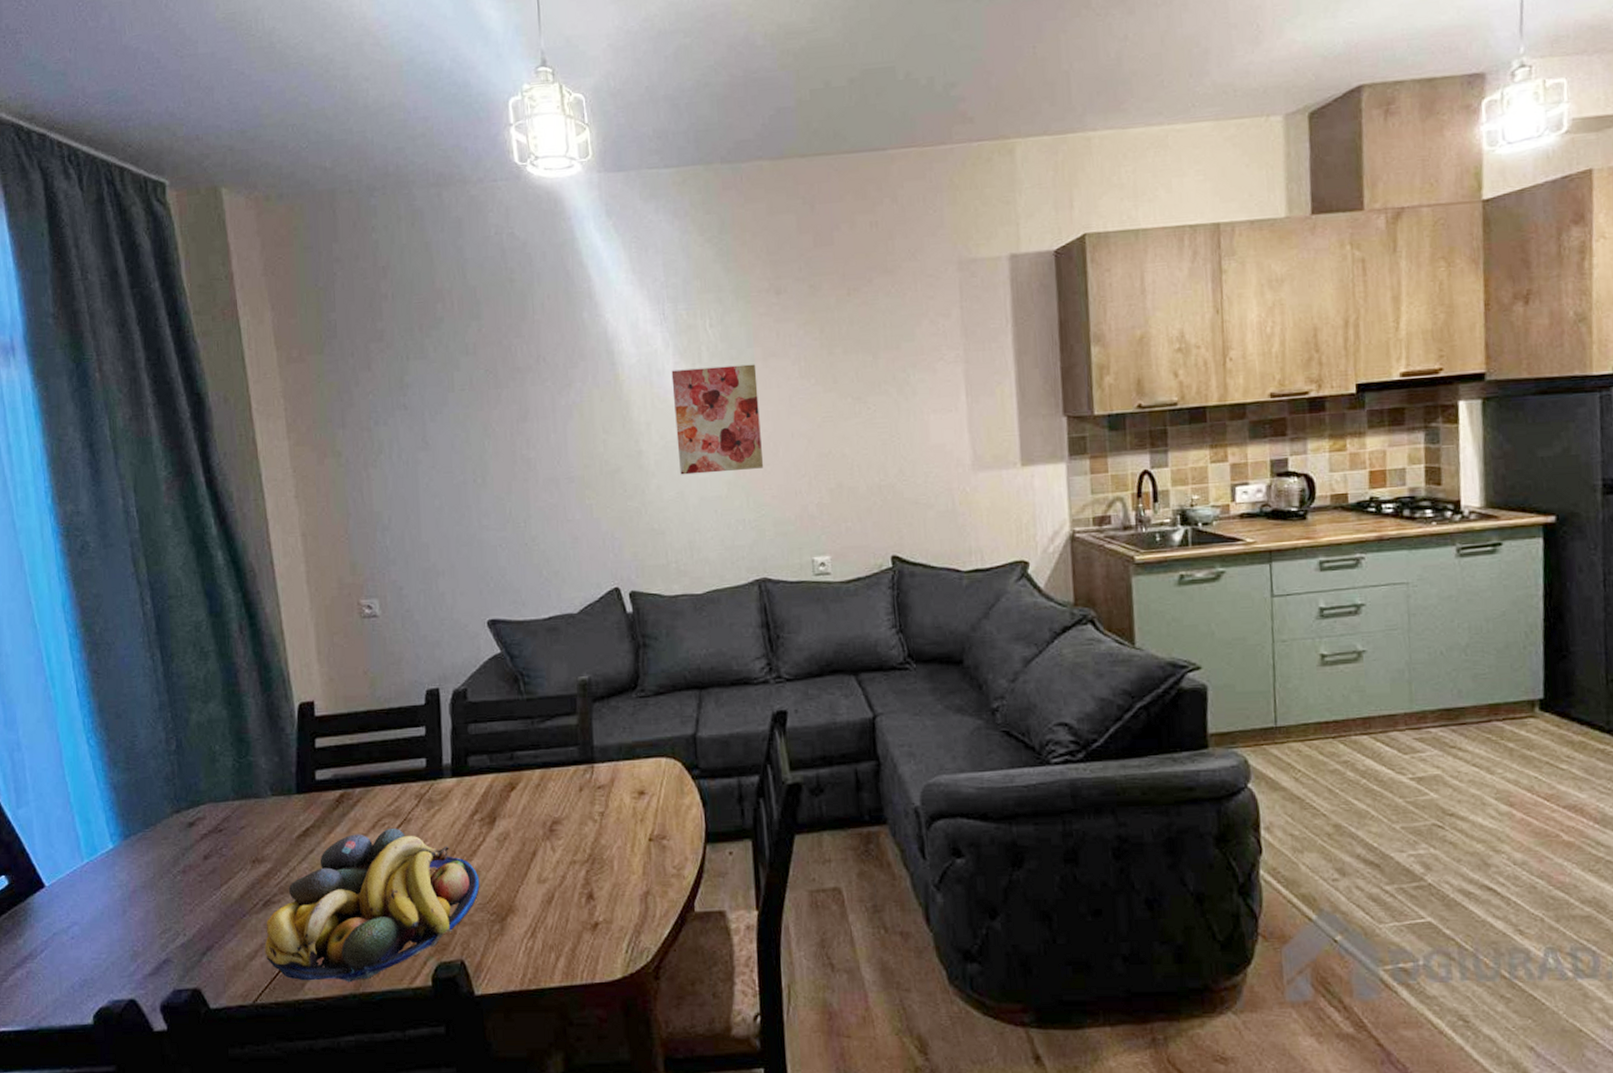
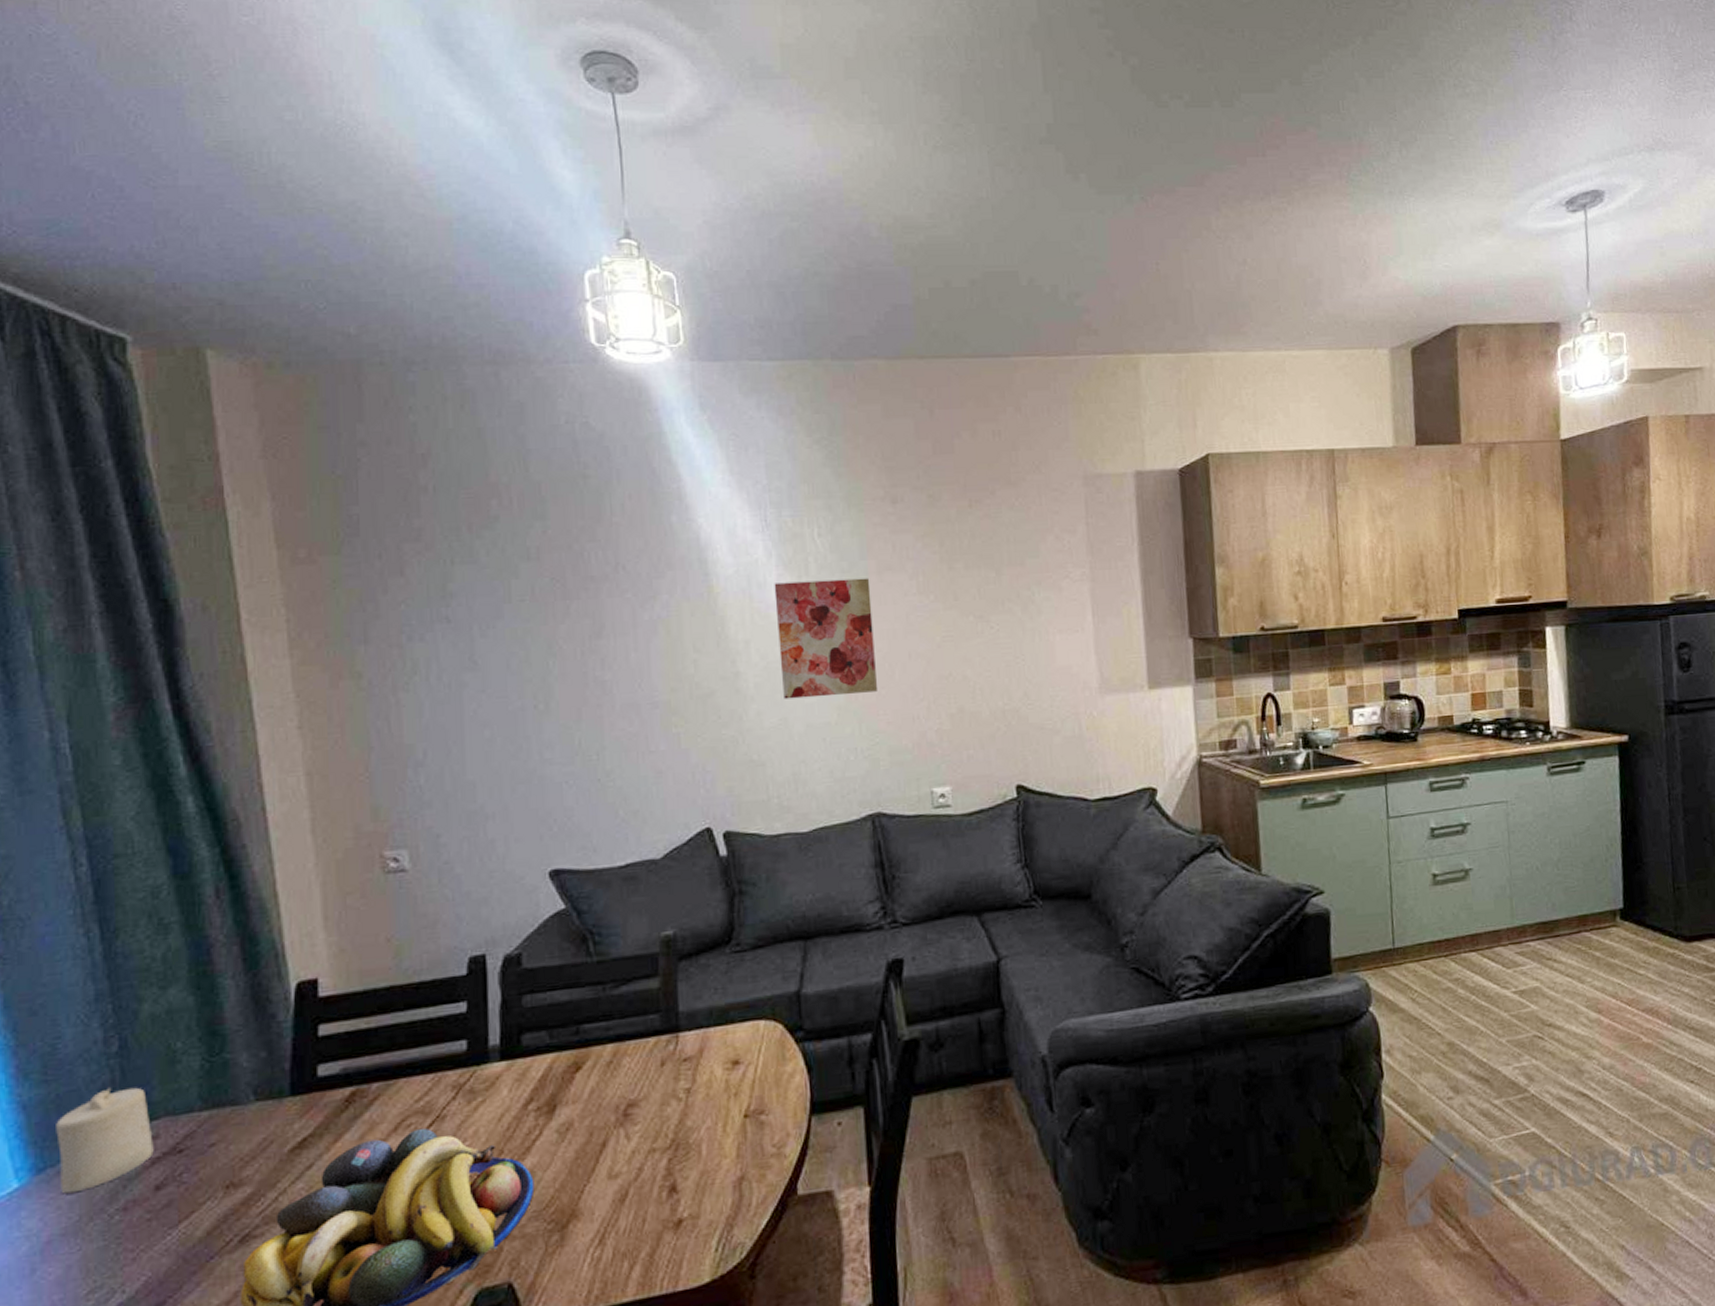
candle: none [136,778,202,856] -> present [56,1087,154,1194]

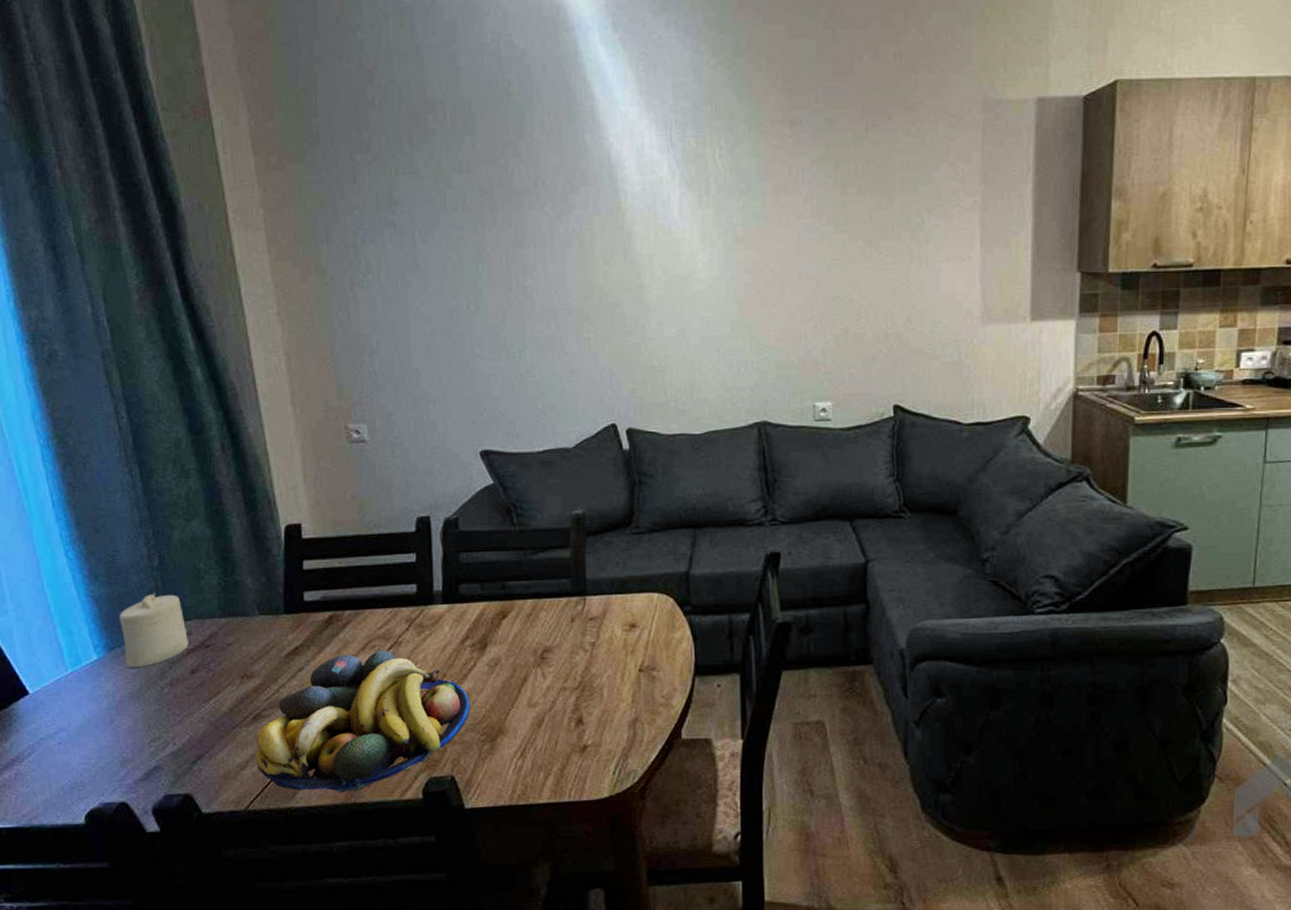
wall art: present [774,578,878,700] -> none [677,199,769,312]

